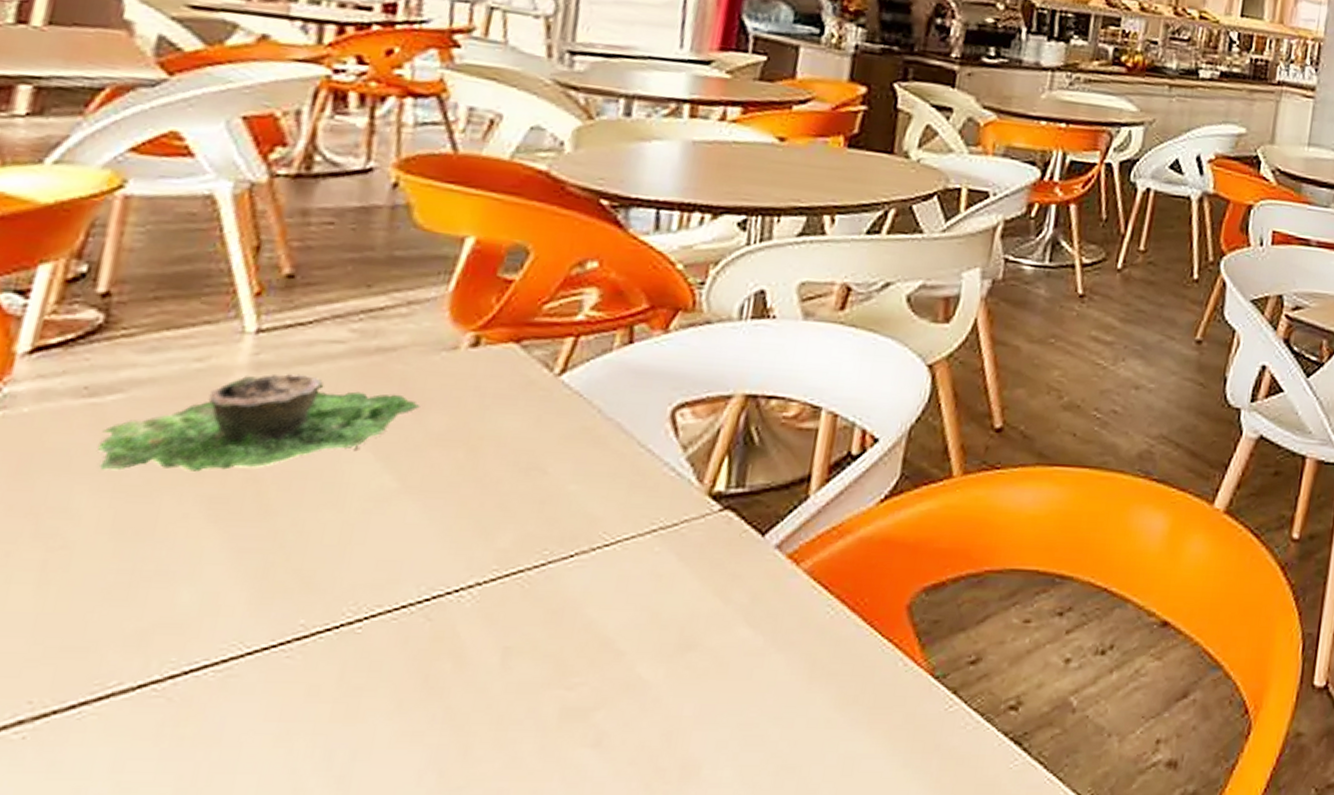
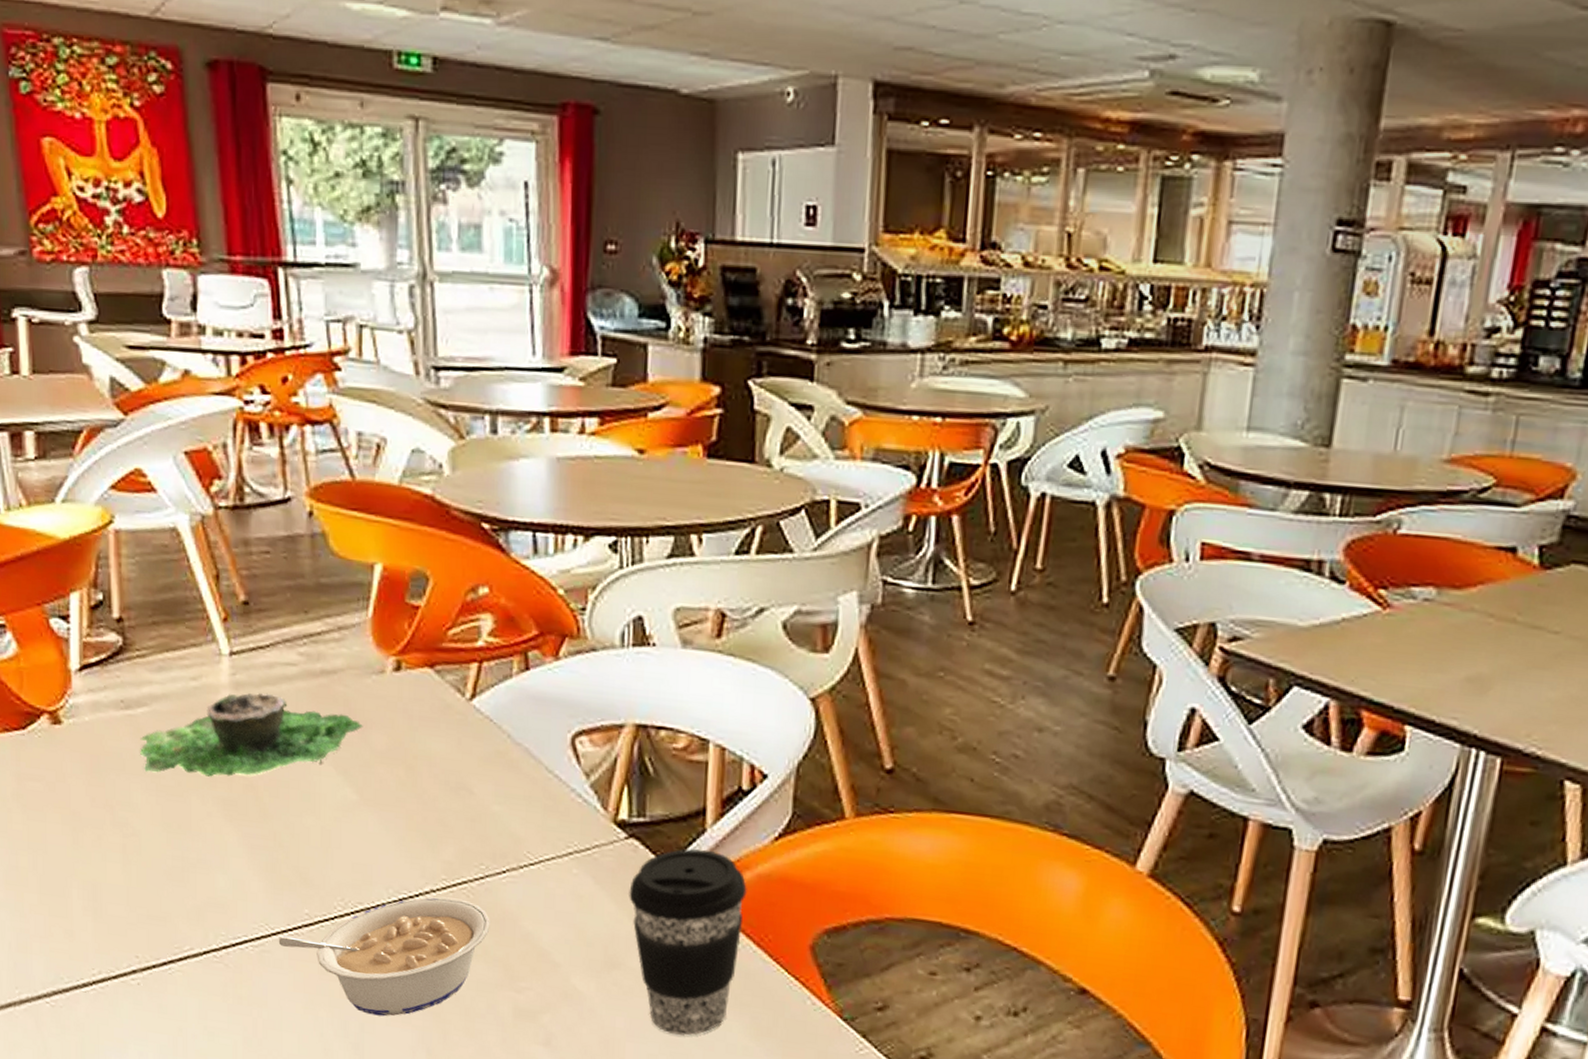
legume: none [253,590,547,738] -> present [278,897,490,1017]
coffee cup: none [715,516,847,715] -> present [629,848,747,1036]

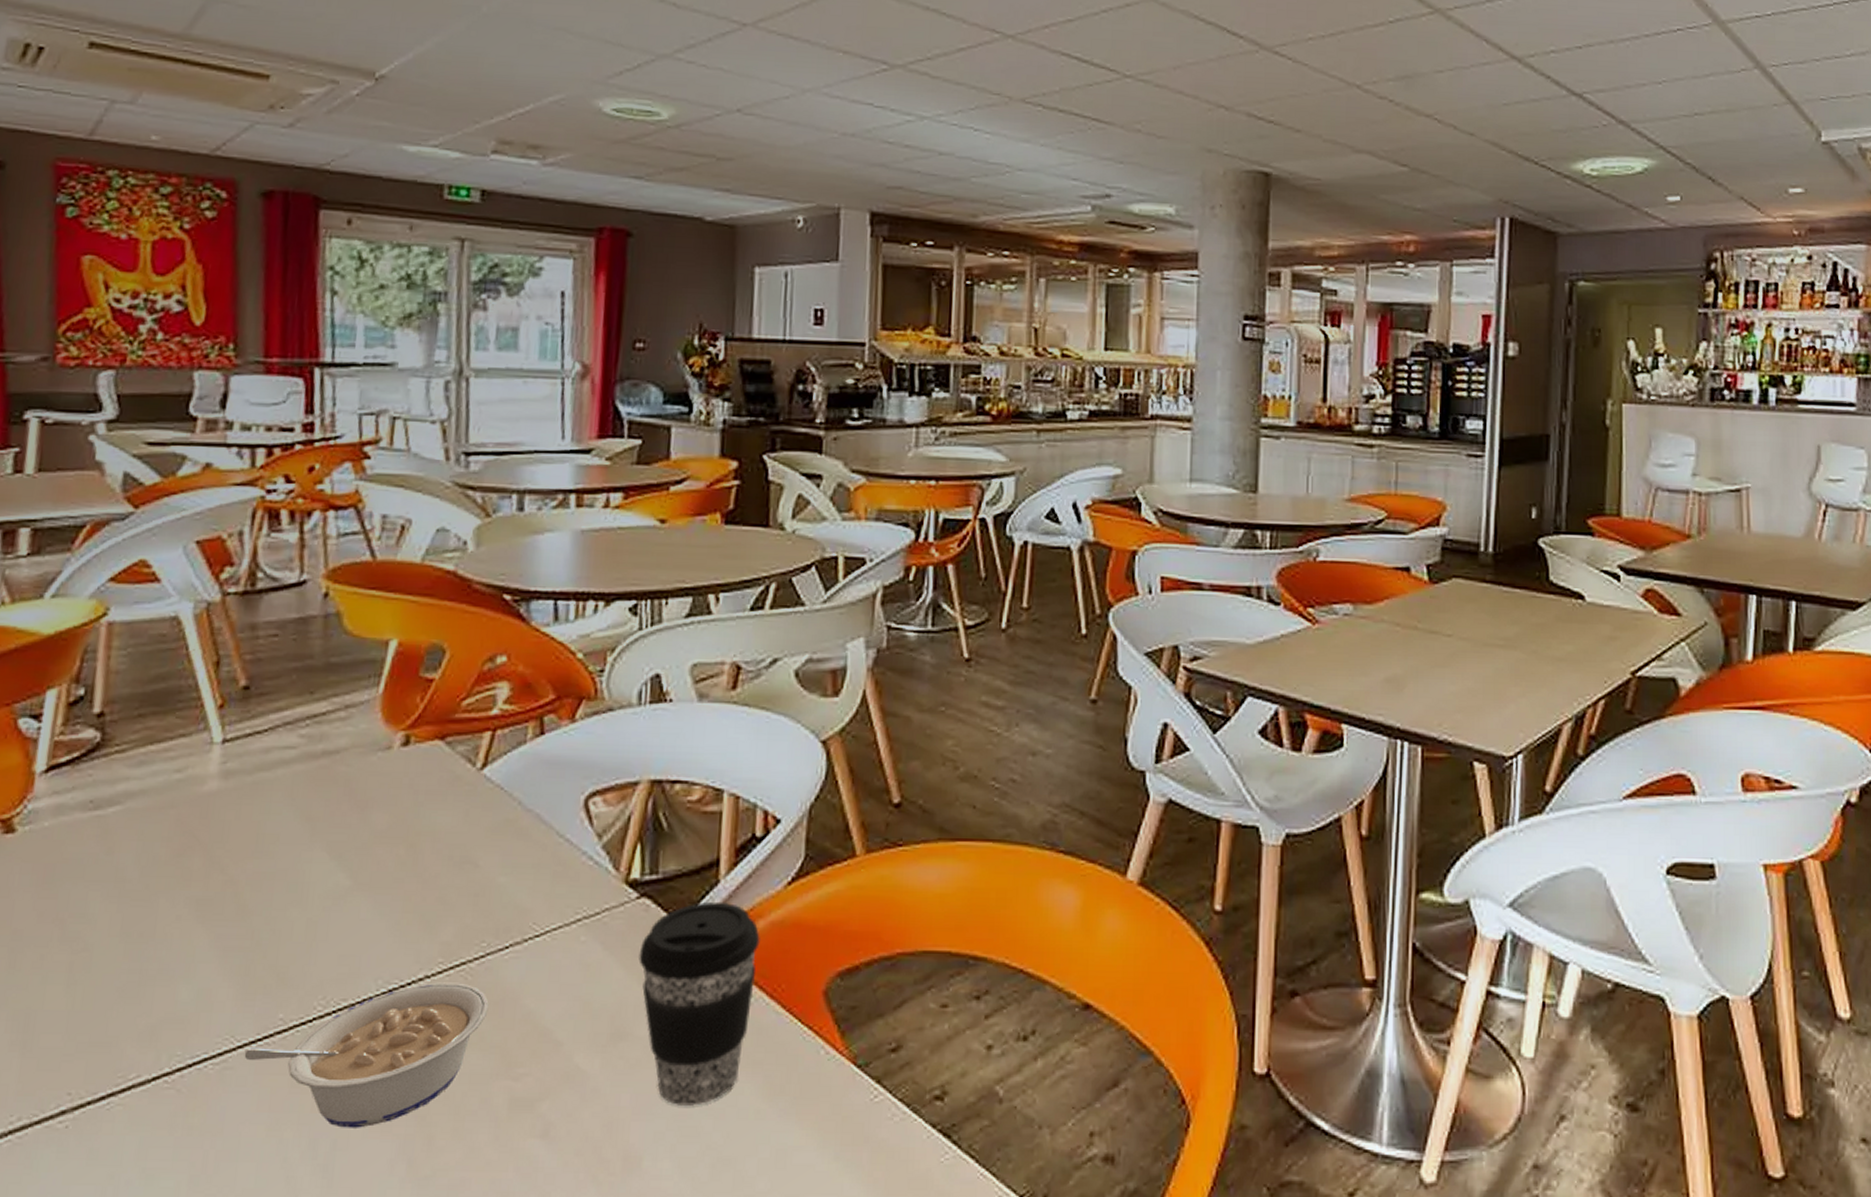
succulent planter: present [140,692,363,777] -> none [105,779,364,877]

